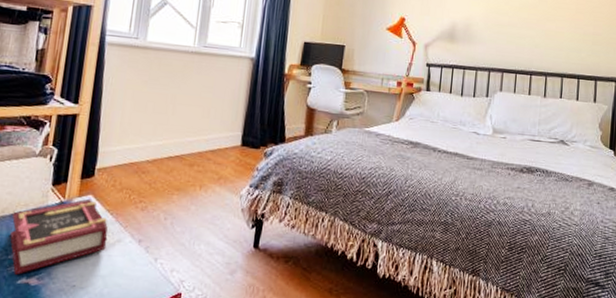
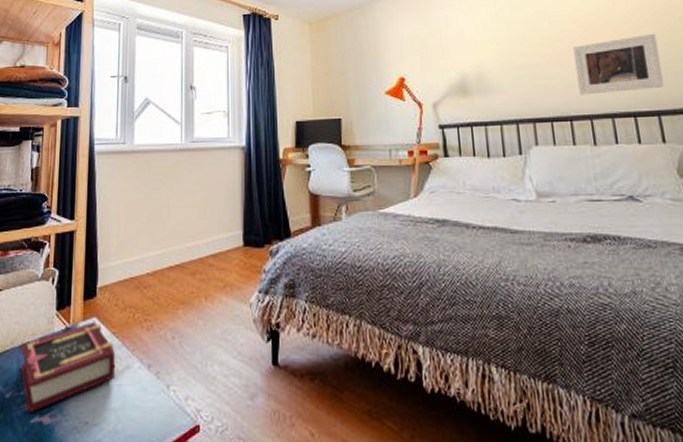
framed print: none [541,13,608,59] -> present [573,33,665,95]

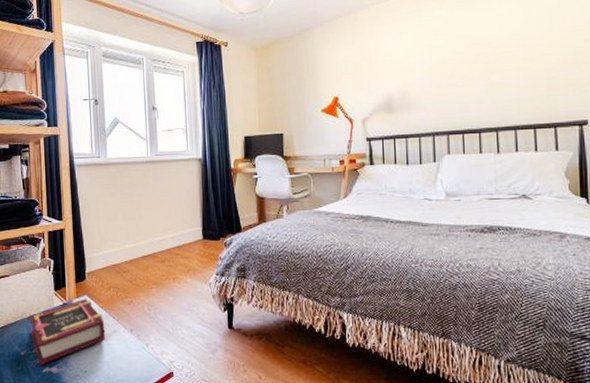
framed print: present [573,33,665,95] -> none [487,54,563,111]

